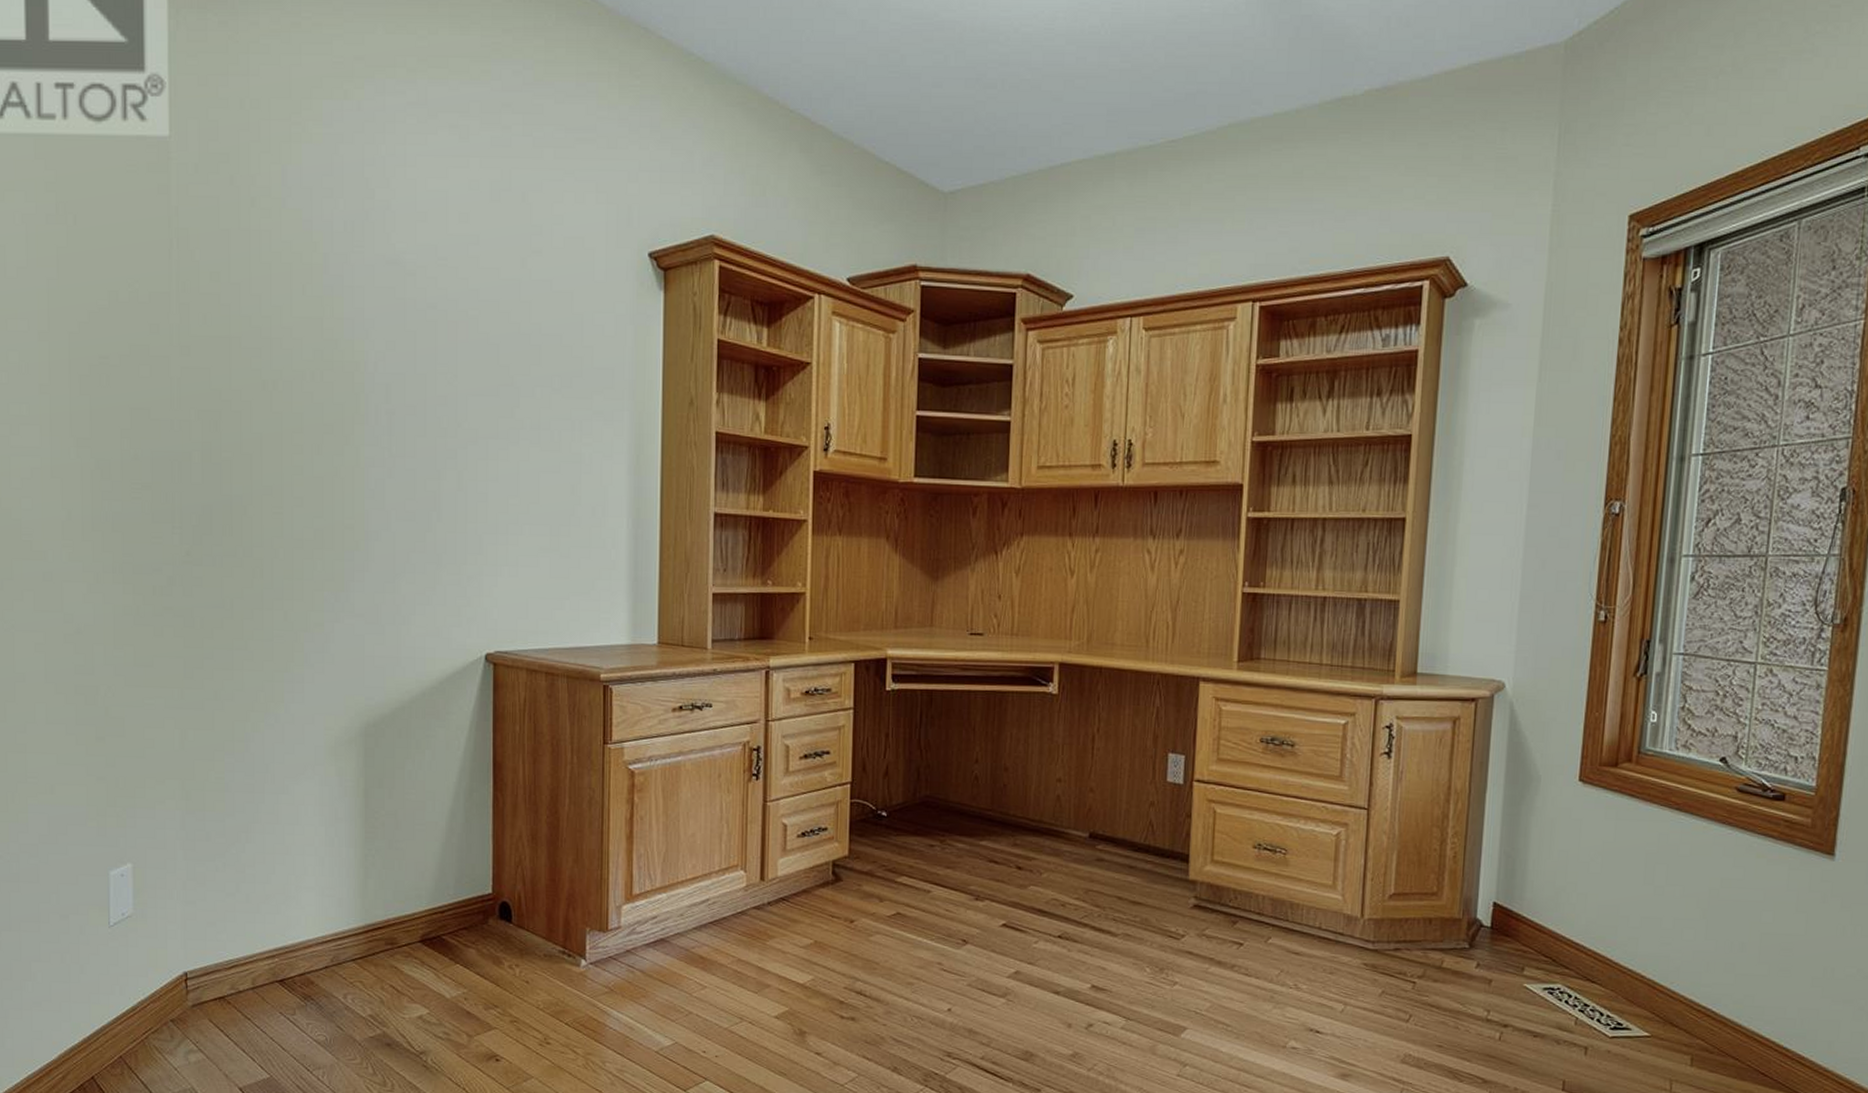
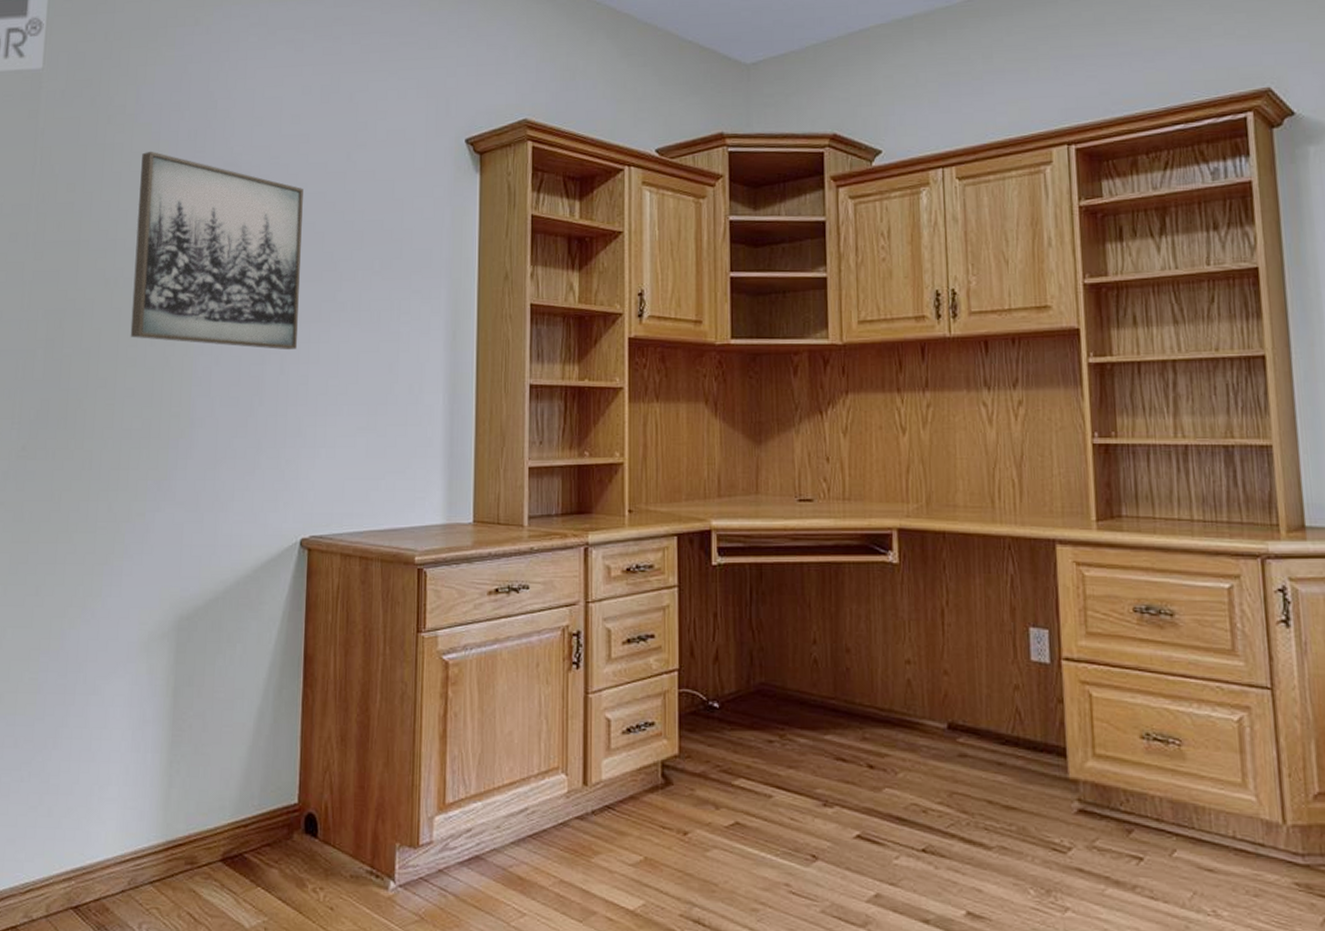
wall art: none [293,241,475,467] -> present [130,151,303,350]

